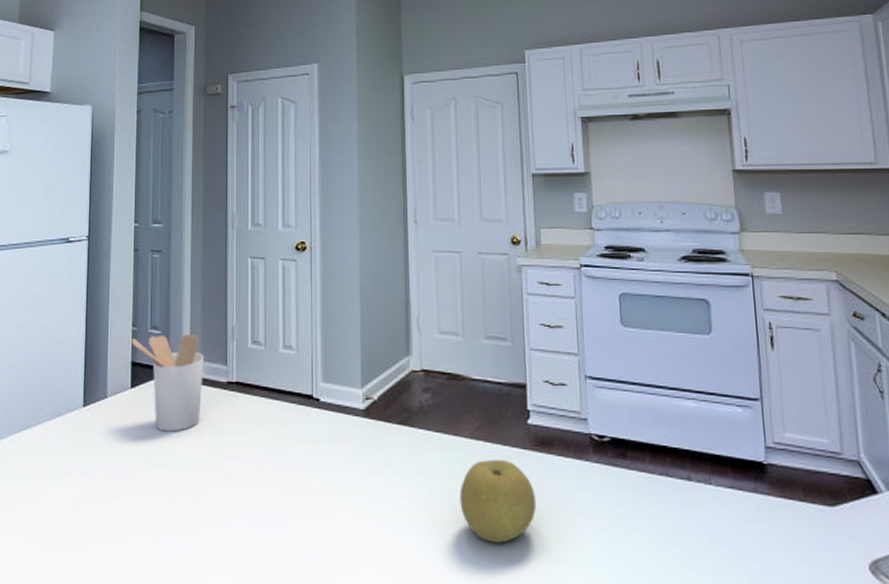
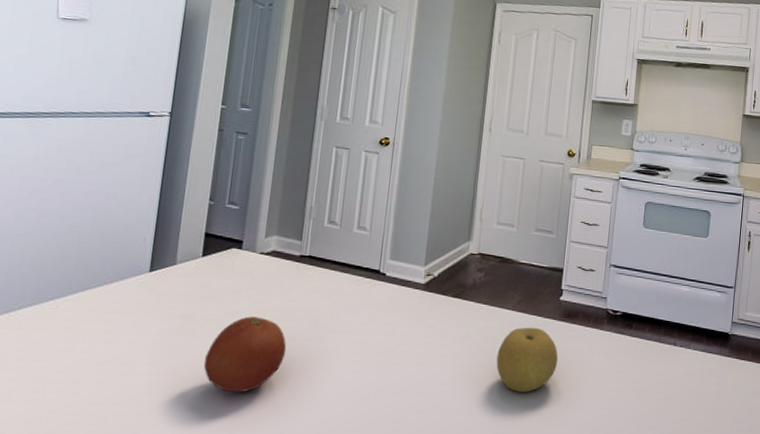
utensil holder: present [131,334,205,432] -> none [207,210,281,298]
fruit: none [143,453,224,541] -> present [203,316,287,393]

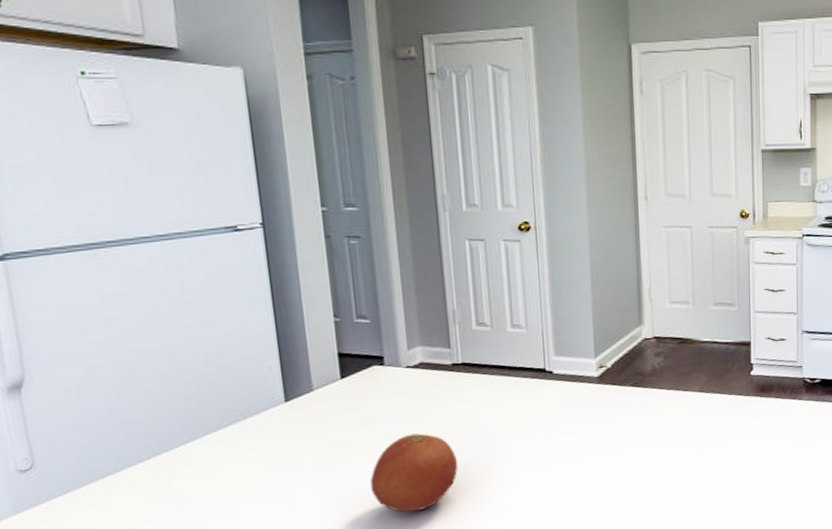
fruit: present [496,327,559,392] -> none [689,406,757,473]

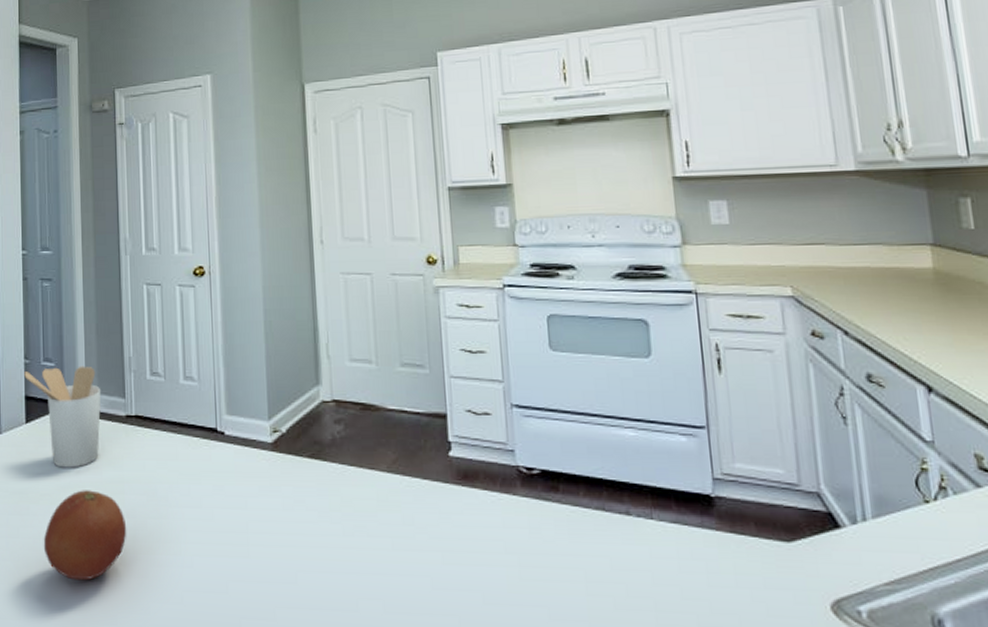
utensil holder: none [335,320,425,417] -> present [24,366,102,468]

